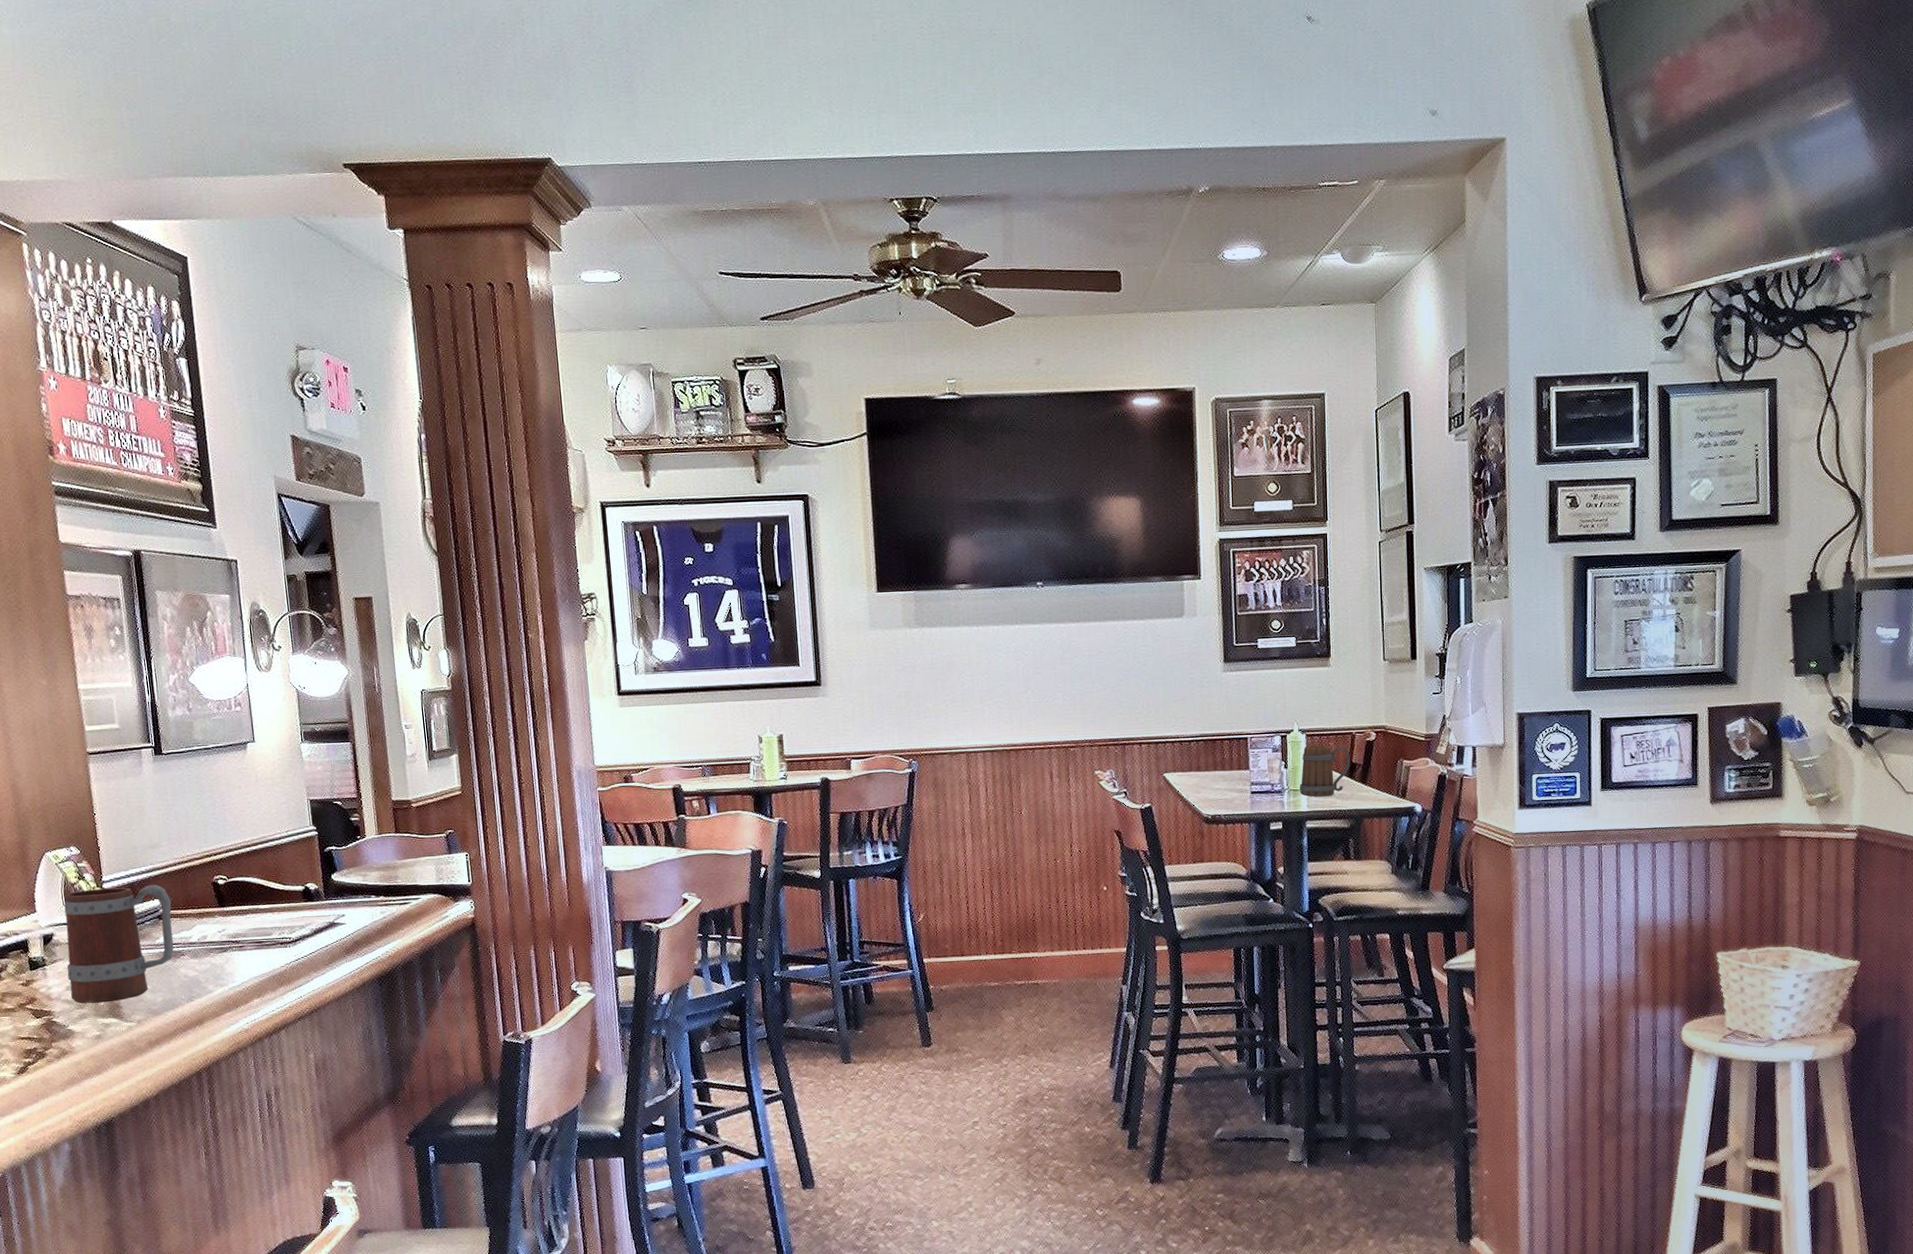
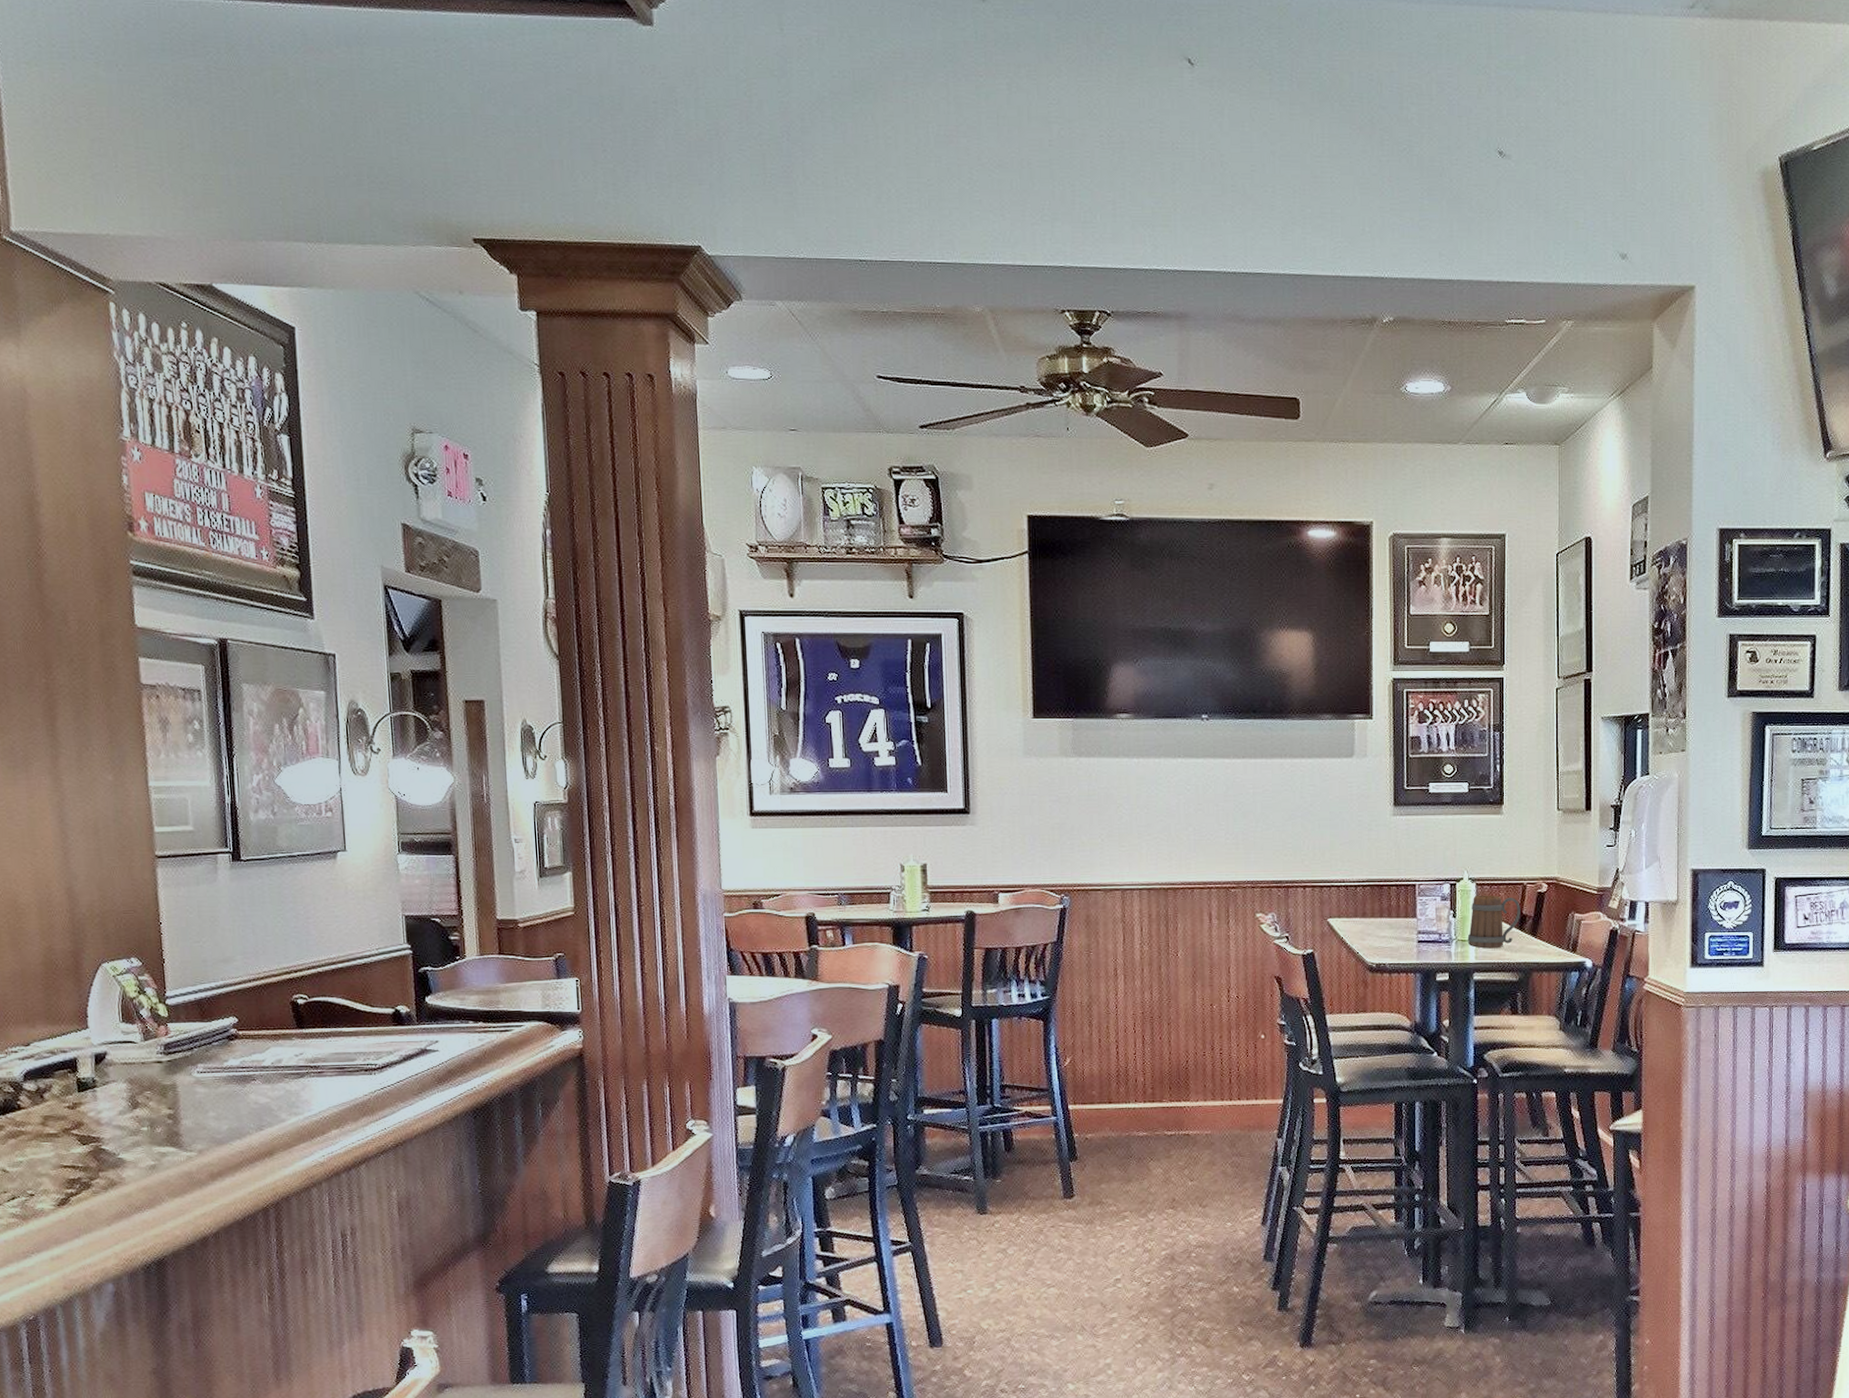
beer mug: present [64,884,174,1004] -> none [120,1002,244,1130]

